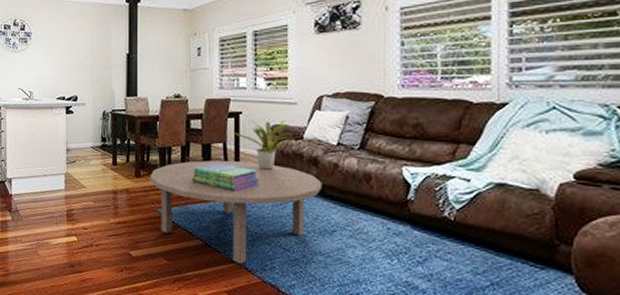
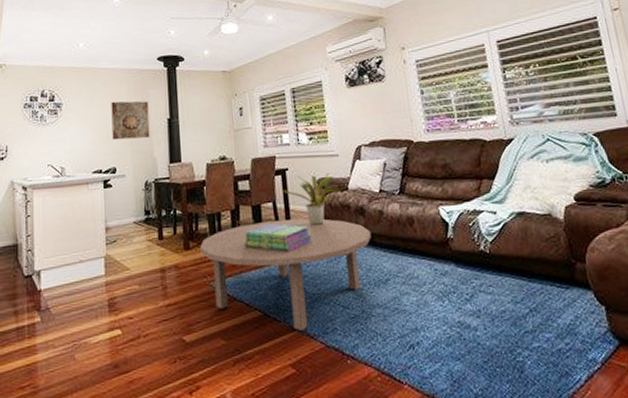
wall art: none [75,33,109,71] -> present [111,101,150,140]

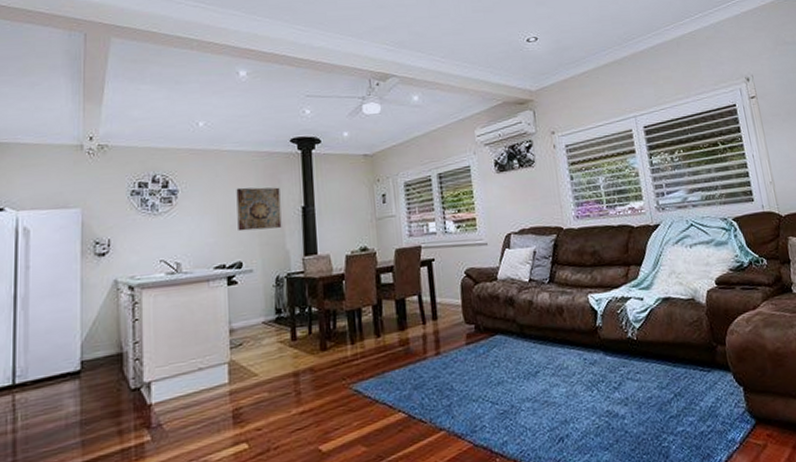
coffee table: present [200,218,372,331] -> none [338,311,521,431]
stack of books: present [244,223,313,253] -> none [386,318,460,349]
potted plant: present [283,173,343,226] -> none [429,262,492,319]

